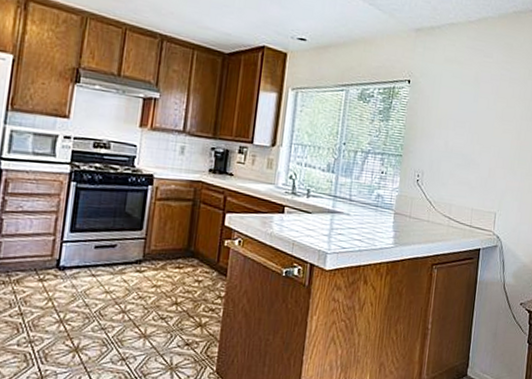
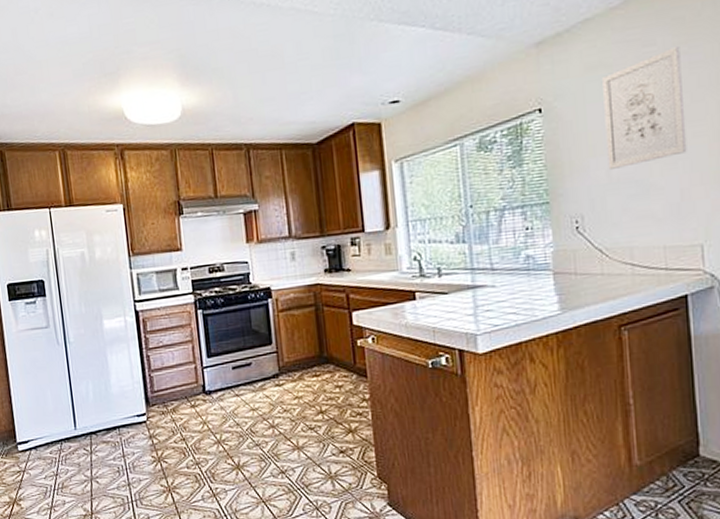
wall art: none [447,63,506,143] -> present [601,45,687,169]

